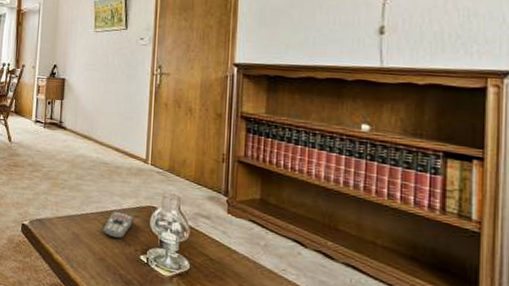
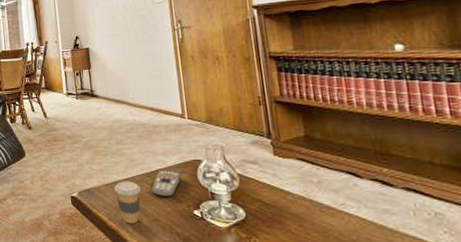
coffee cup: none [66,216,92,260] -> present [114,181,141,224]

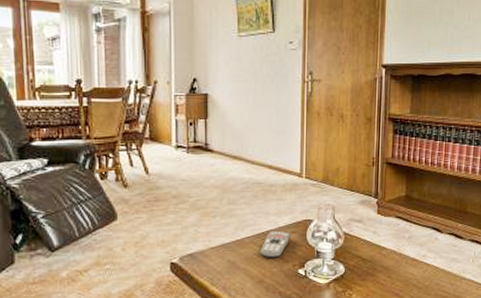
coffee cup: present [114,181,141,224] -> none [221,243,248,287]

